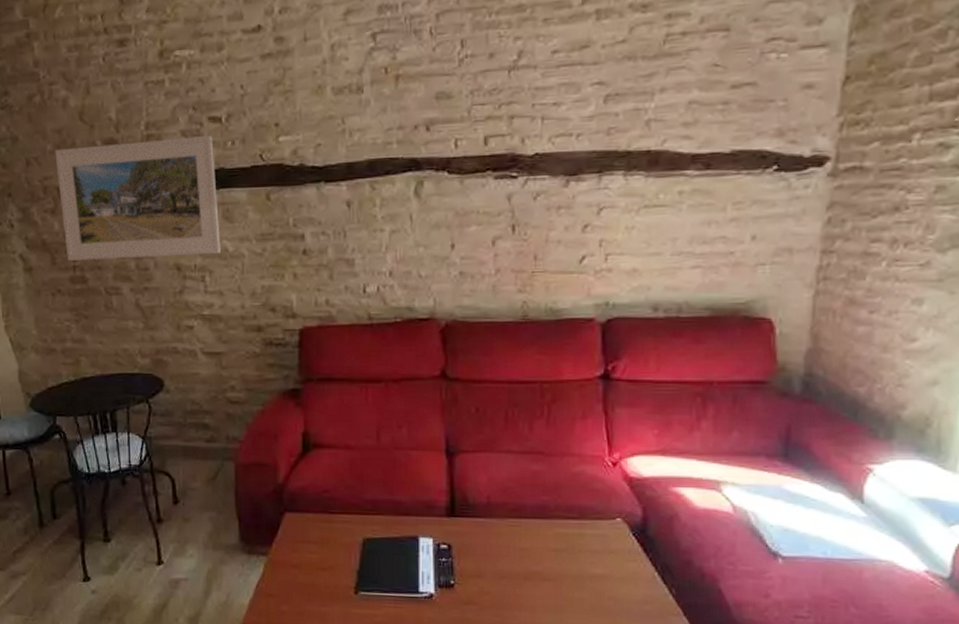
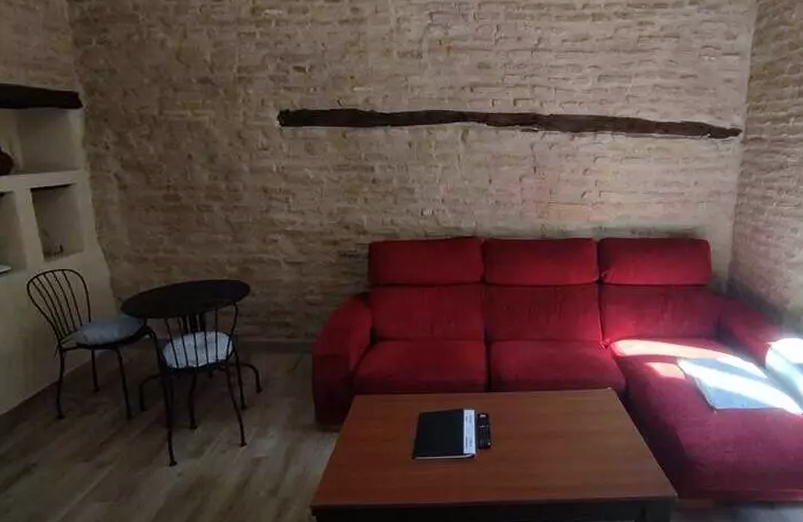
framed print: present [55,136,221,261] -> none [152,82,303,181]

